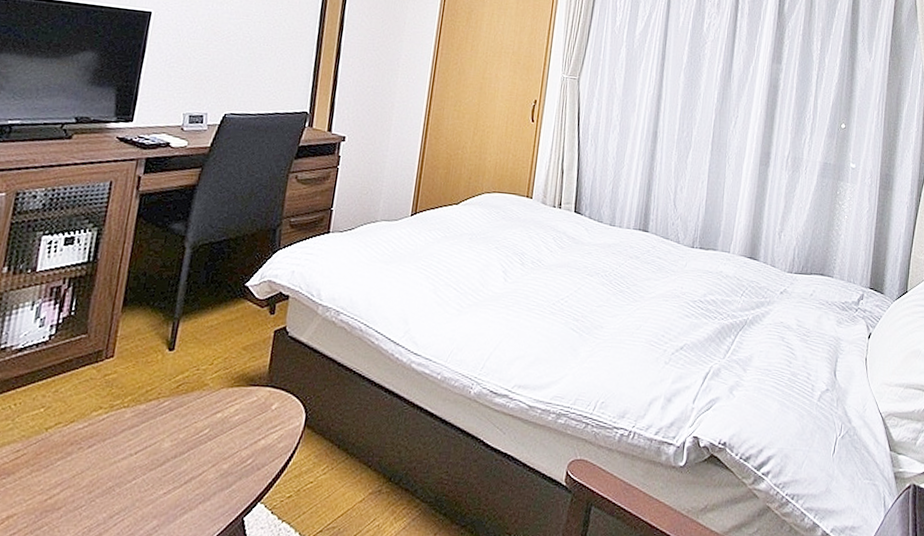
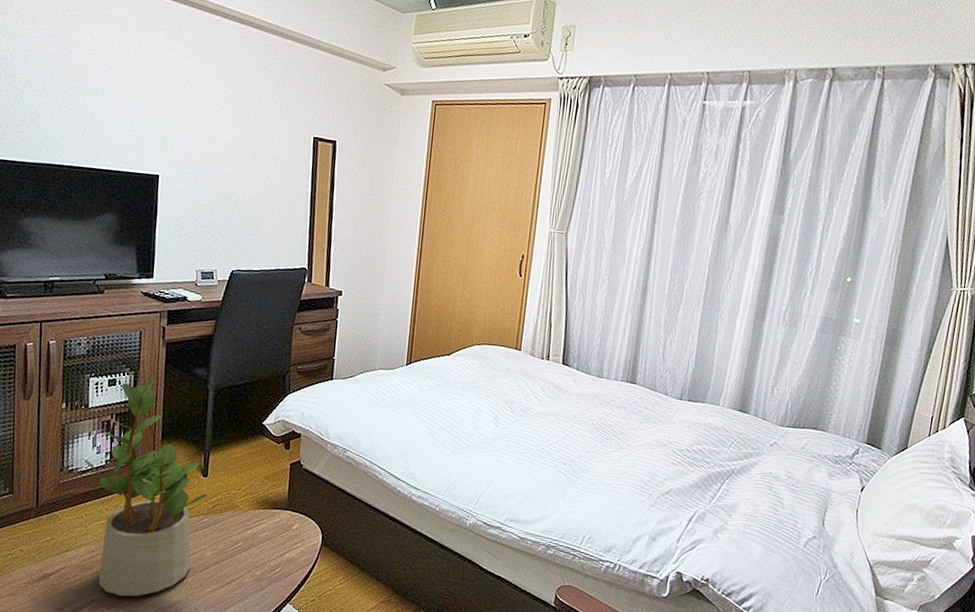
potted plant: none [20,235,172,508] -> present [83,378,207,597]

